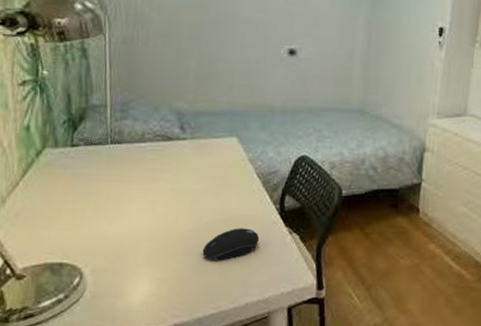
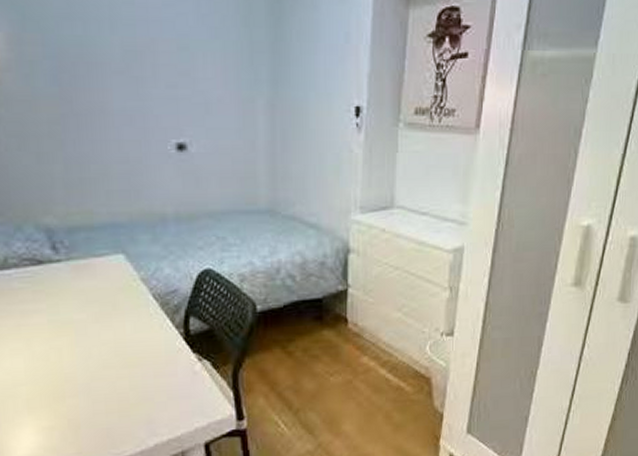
computer mouse: present [202,228,260,261] -> none [96,359,164,400]

